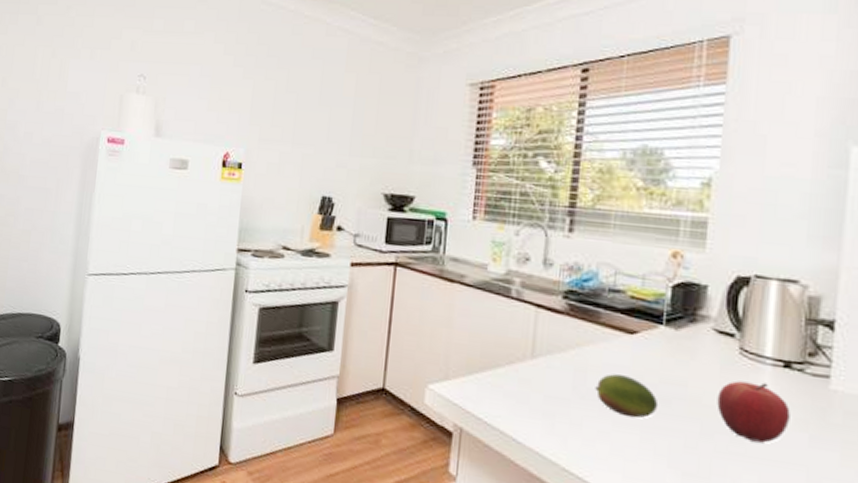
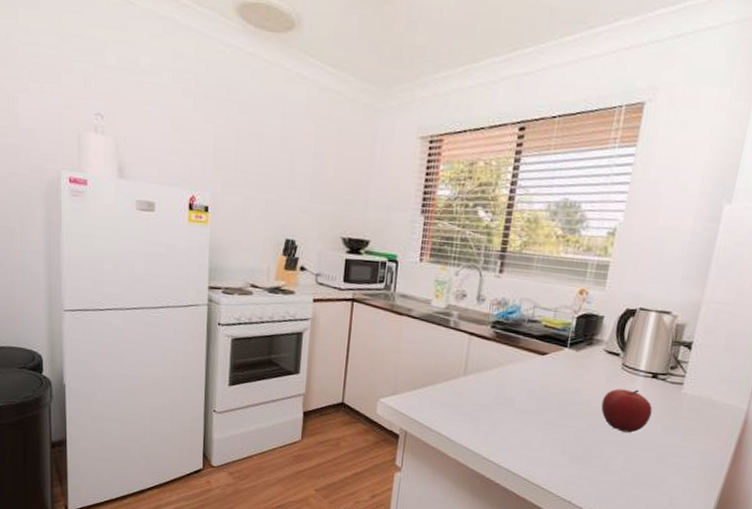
fruit: present [595,374,659,419] -> none [512,386,559,419]

